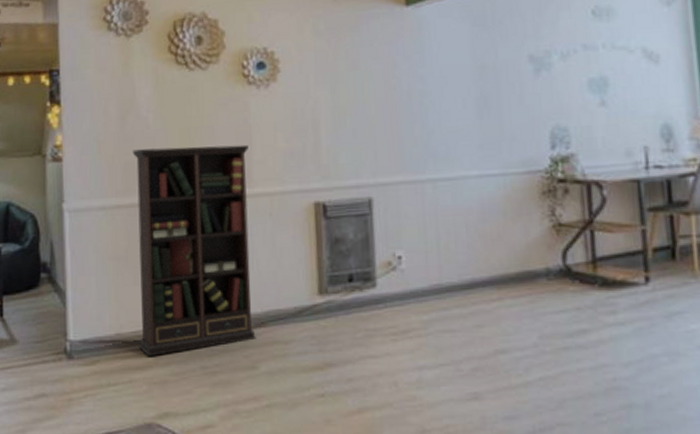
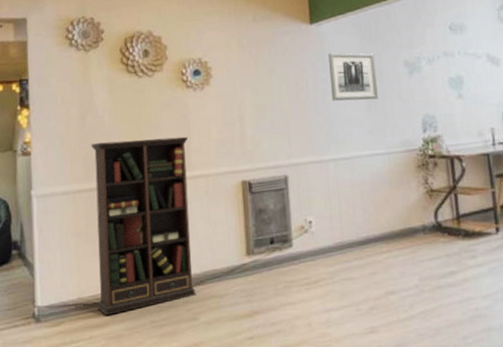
wall art: none [428,43,493,106] -> present [328,53,378,101]

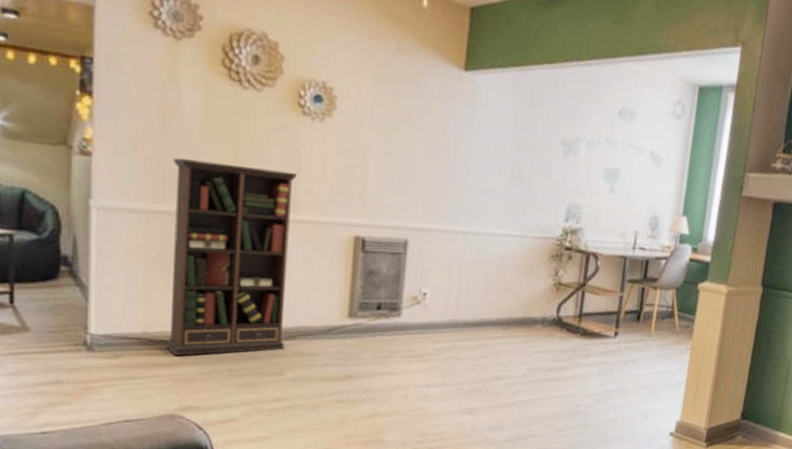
wall art: present [328,53,378,101] -> none [473,110,531,175]

